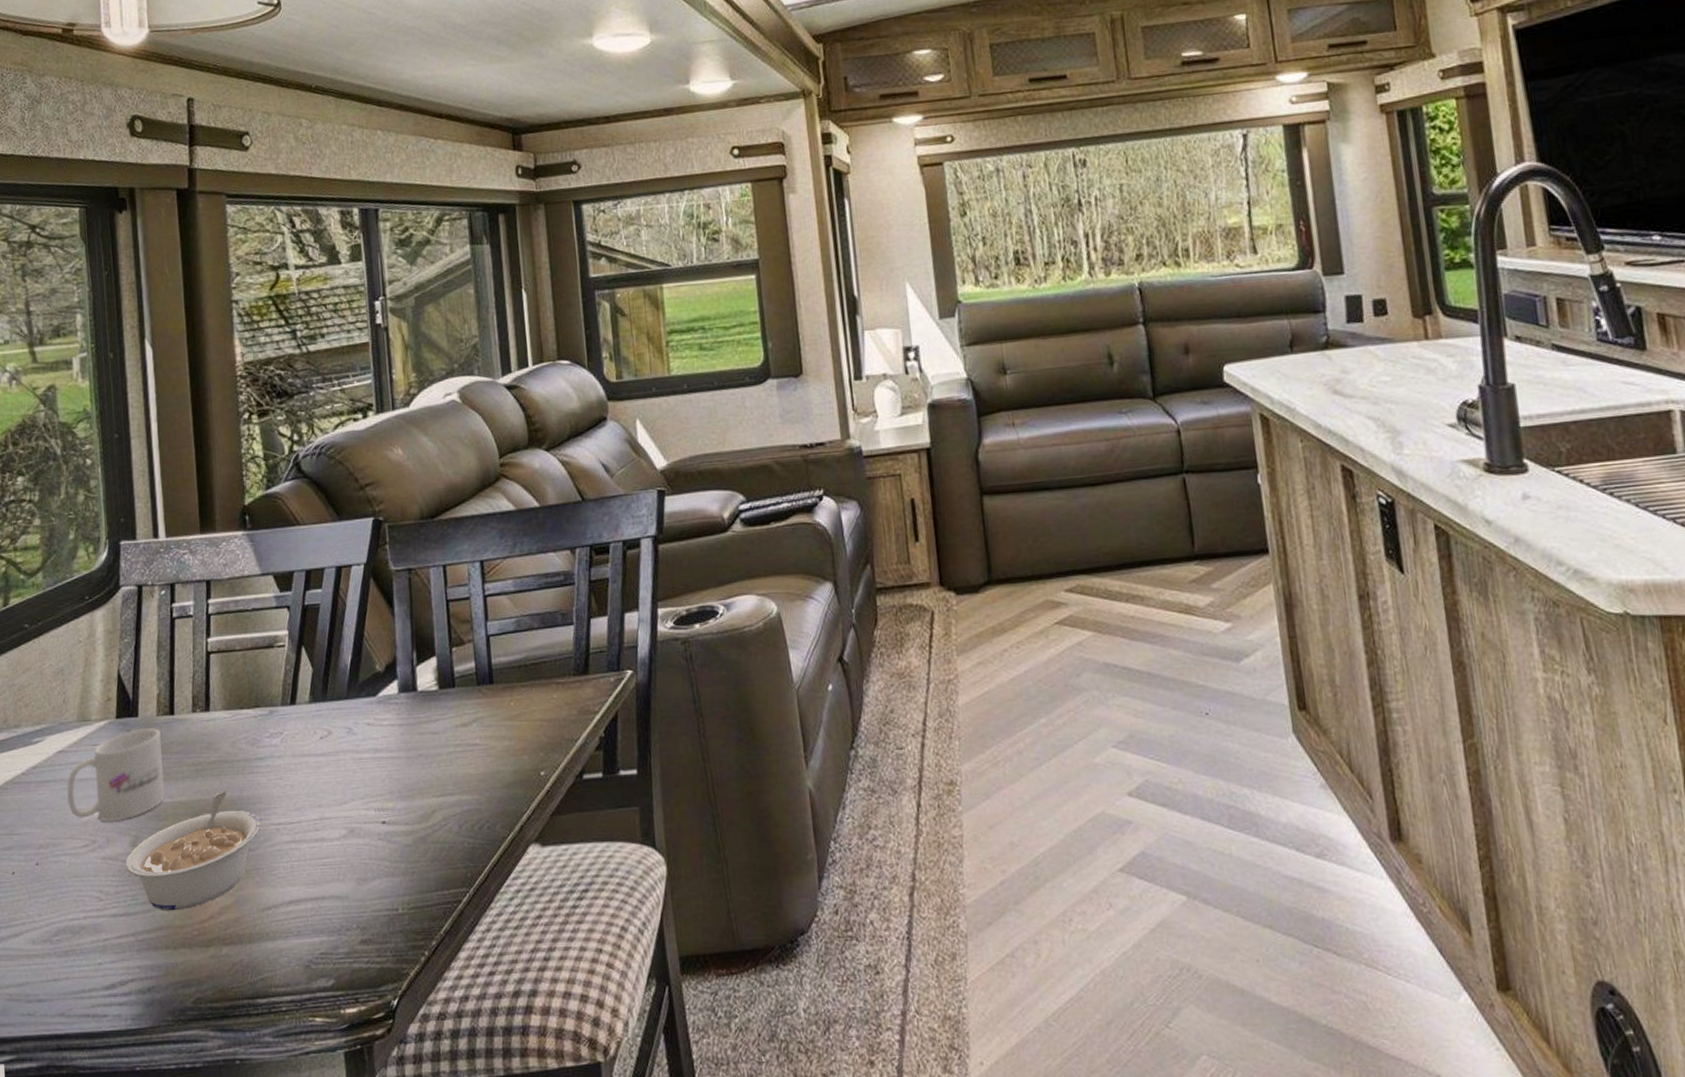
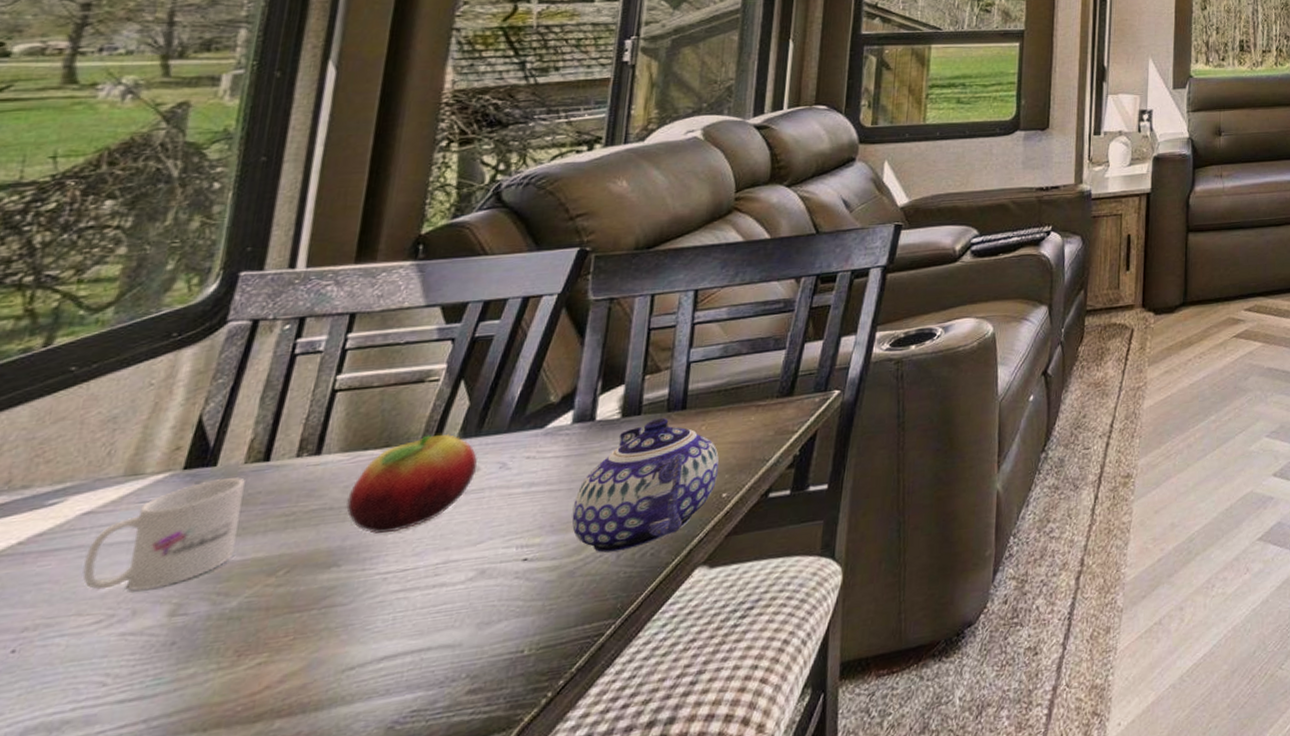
legume: present [125,791,261,911] -> none [153,542,364,688]
fruit: none [236,697,330,787] -> present [346,433,478,533]
teapot: none [413,691,534,823] -> present [571,417,720,554]

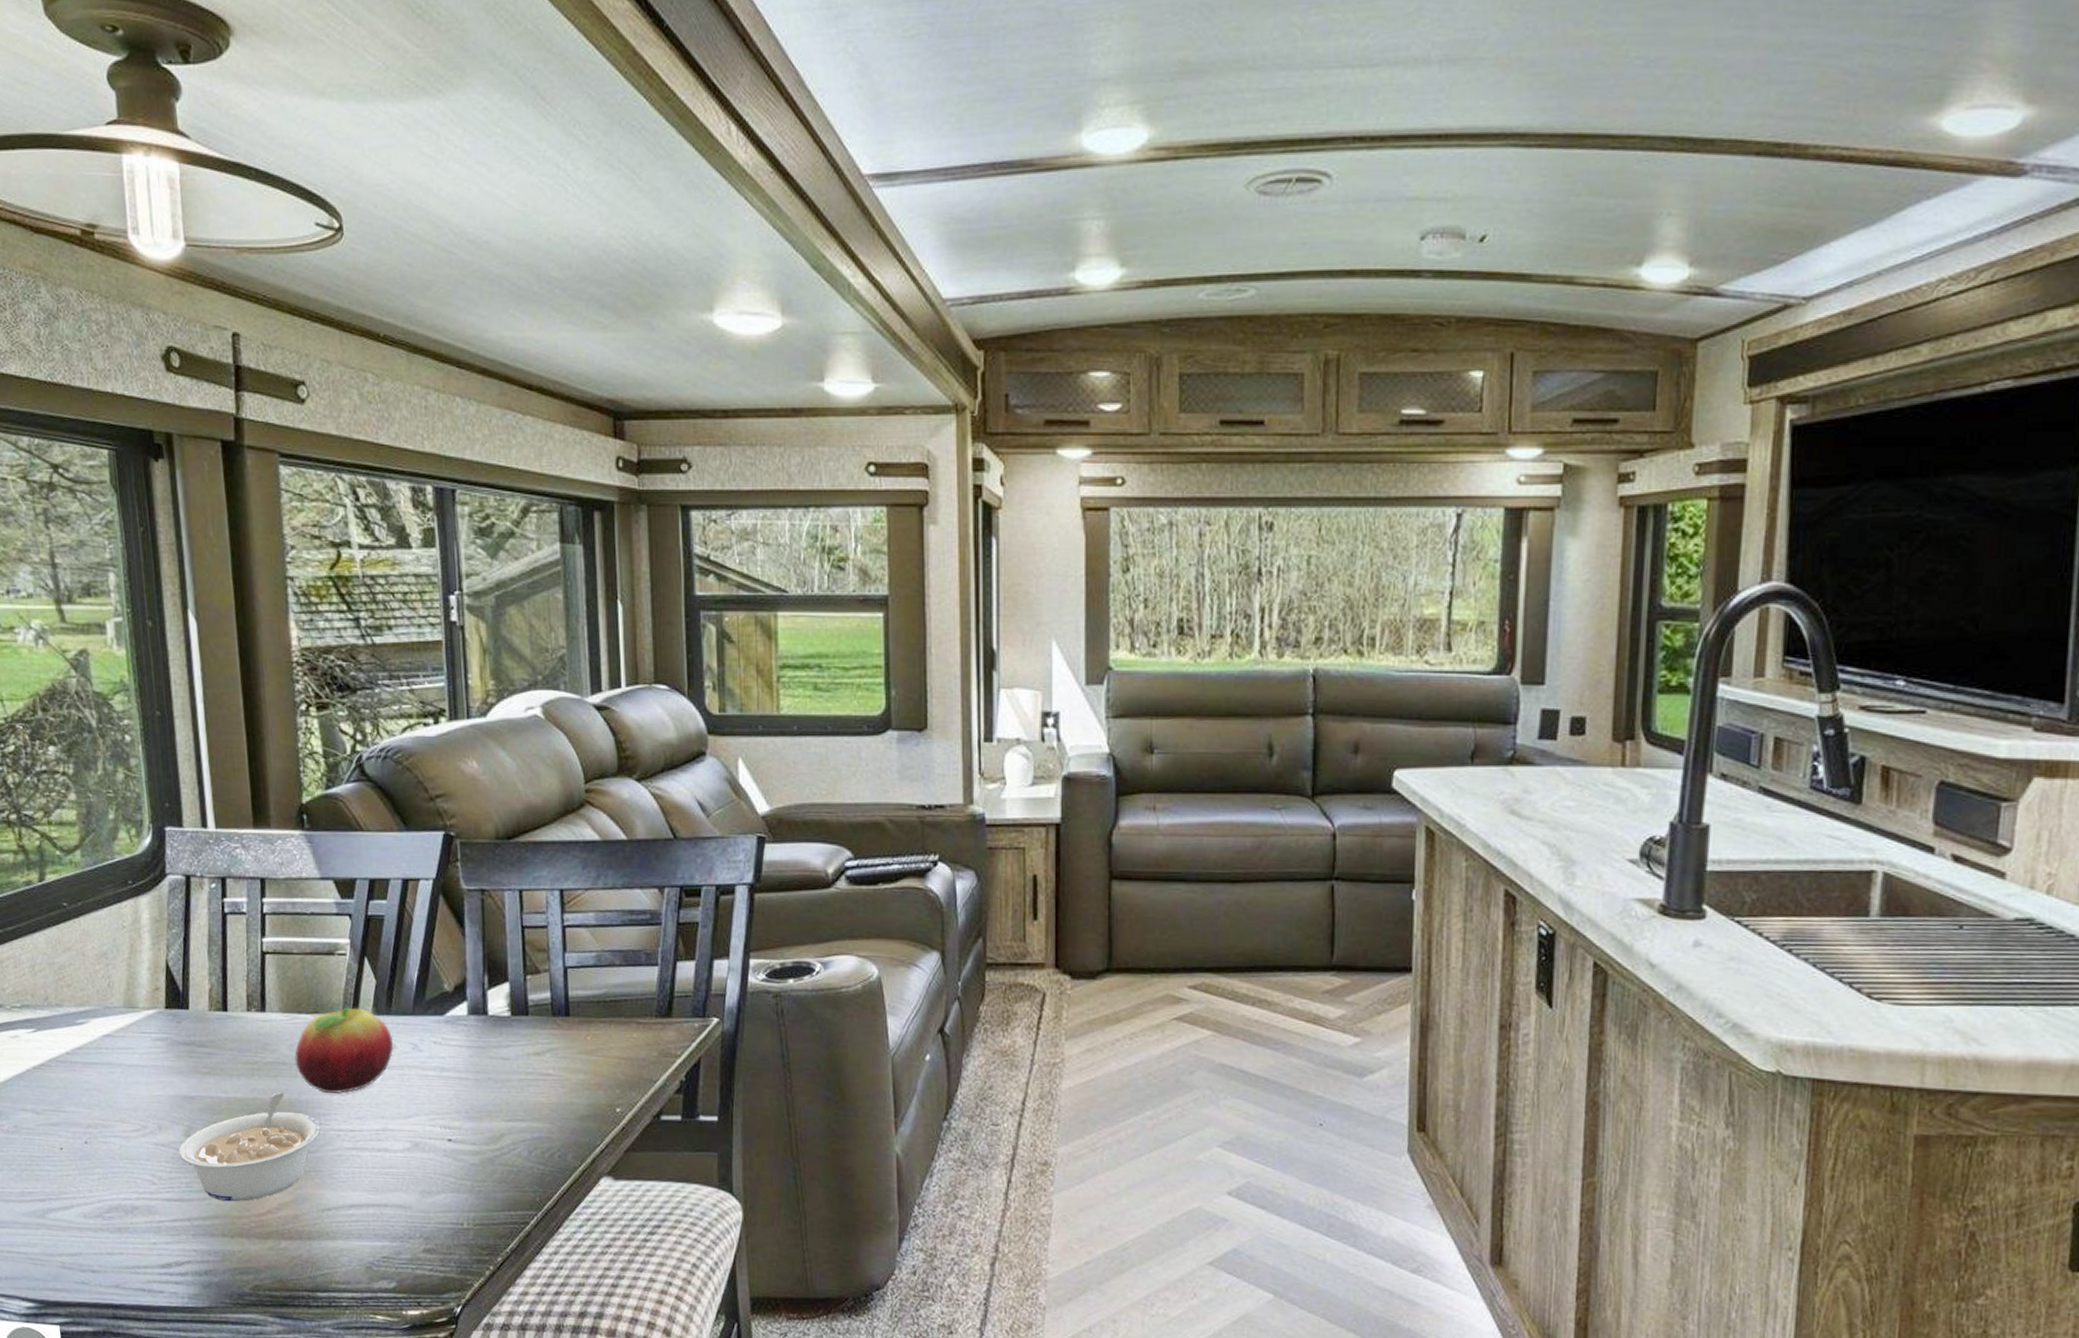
mug: present [82,477,245,591] -> none [114,1021,219,1110]
legume: none [153,542,364,688] -> present [179,1092,321,1202]
teapot: present [571,417,720,554] -> none [482,1021,610,1149]

